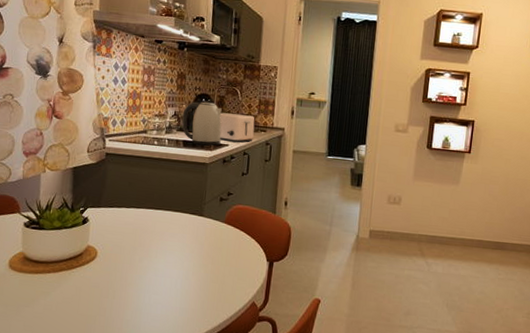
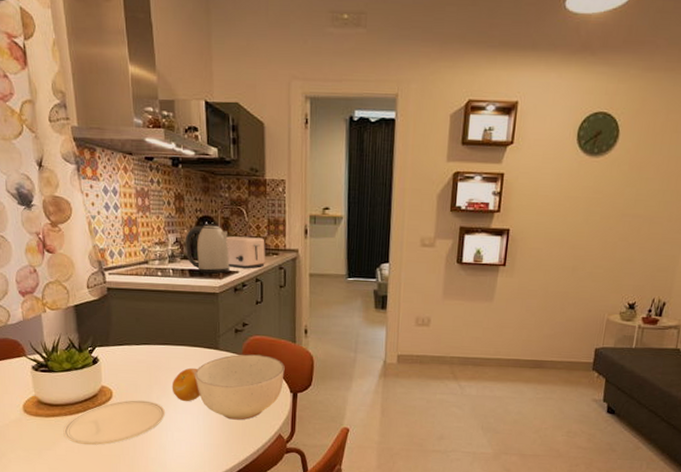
plate: none [44,261,145,304] -> present [63,400,165,445]
fruit: none [154,232,181,266] -> present [172,367,200,402]
bowl: none [177,221,264,286] -> present [194,354,285,420]

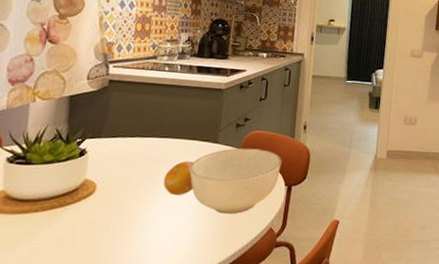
plate: present [63,400,165,445] -> none [29,194,152,244]
kettle: present [185,223,230,275] -> none [196,26,240,72]
toaster: present [226,236,265,269] -> none [237,38,274,69]

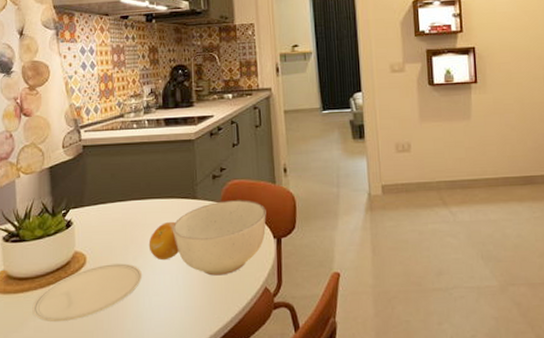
plate: none [29,194,152,244] -> present [32,263,142,321]

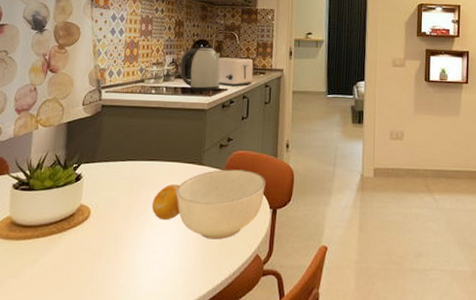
plate: present [32,263,142,321] -> none [31,219,142,271]
kettle: none [159,71,205,122] -> present [180,46,221,92]
toaster: none [200,80,239,113] -> present [218,57,254,87]

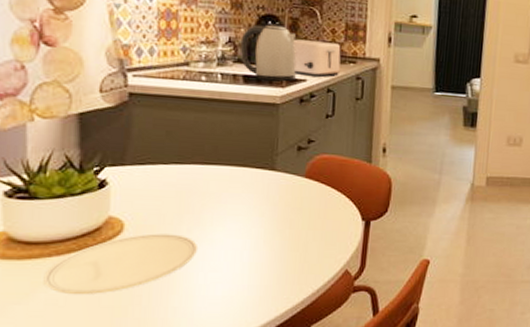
plate: none [31,219,142,271] -> present [43,233,197,294]
fruit: present [151,184,180,221] -> none [209,192,247,235]
bowl: present [175,169,266,240] -> none [240,175,357,255]

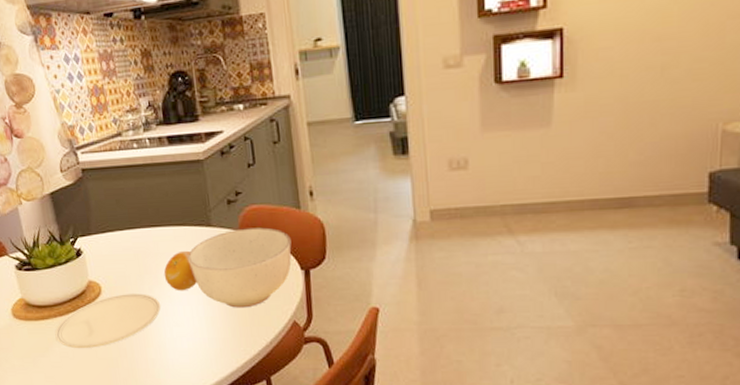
fruit: none [209,192,247,235] -> present [164,250,197,291]
kettle: present [240,23,297,82] -> none [158,79,213,140]
bowl: none [240,175,357,255] -> present [187,227,292,308]
toaster: present [293,39,341,78] -> none [204,87,253,127]

